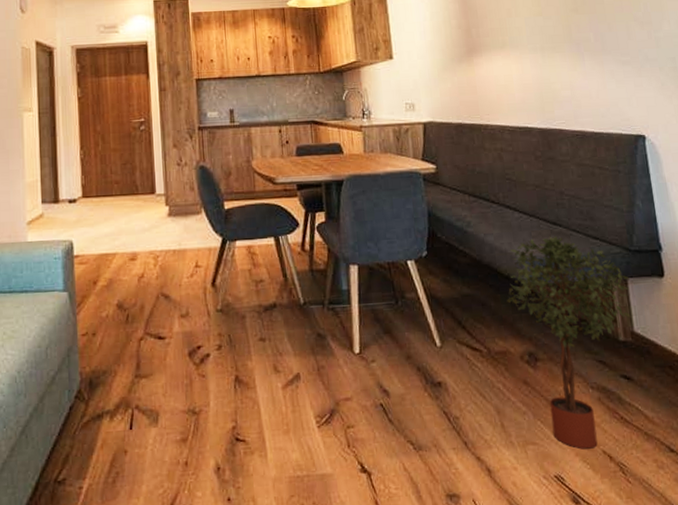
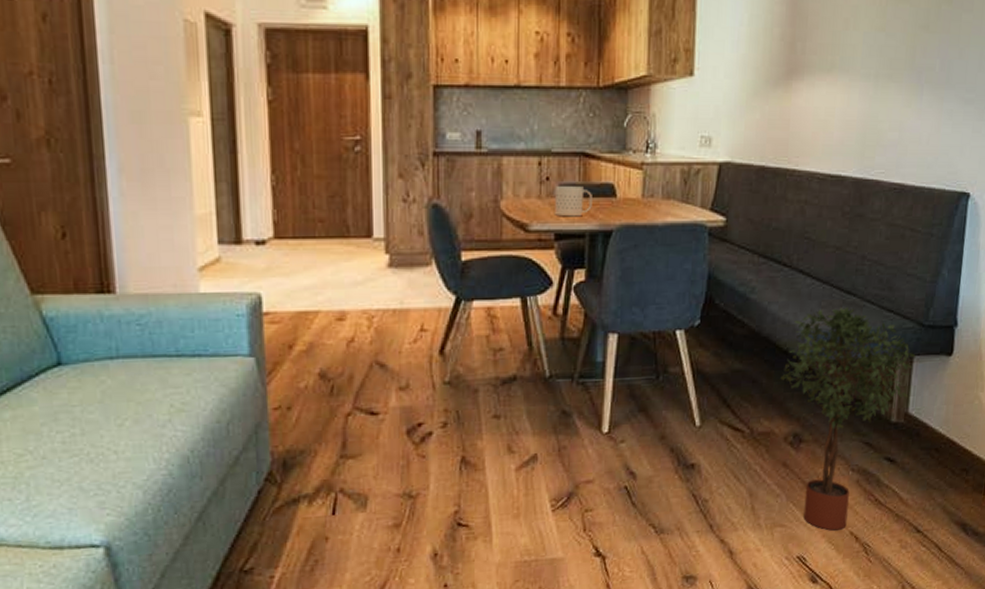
mug: none [294,146,325,171] -> present [554,185,592,217]

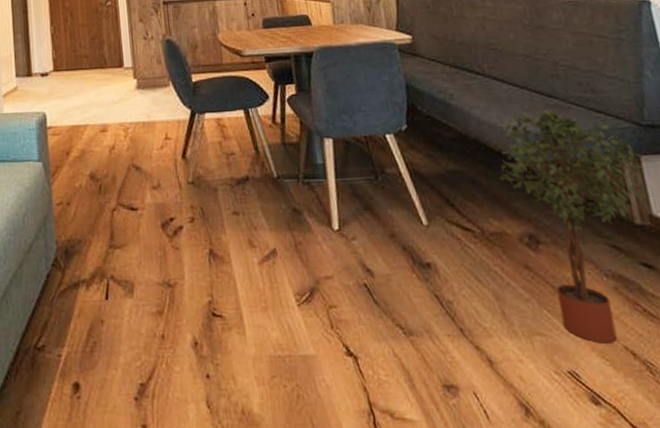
mug: present [554,185,592,217] -> none [260,18,293,44]

